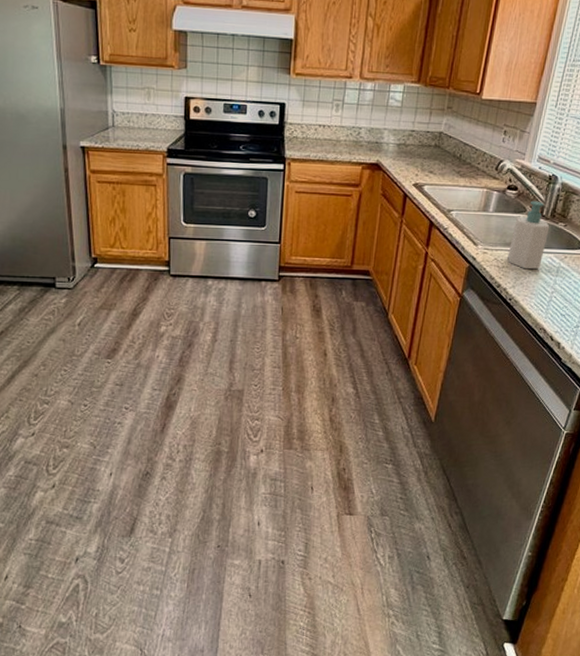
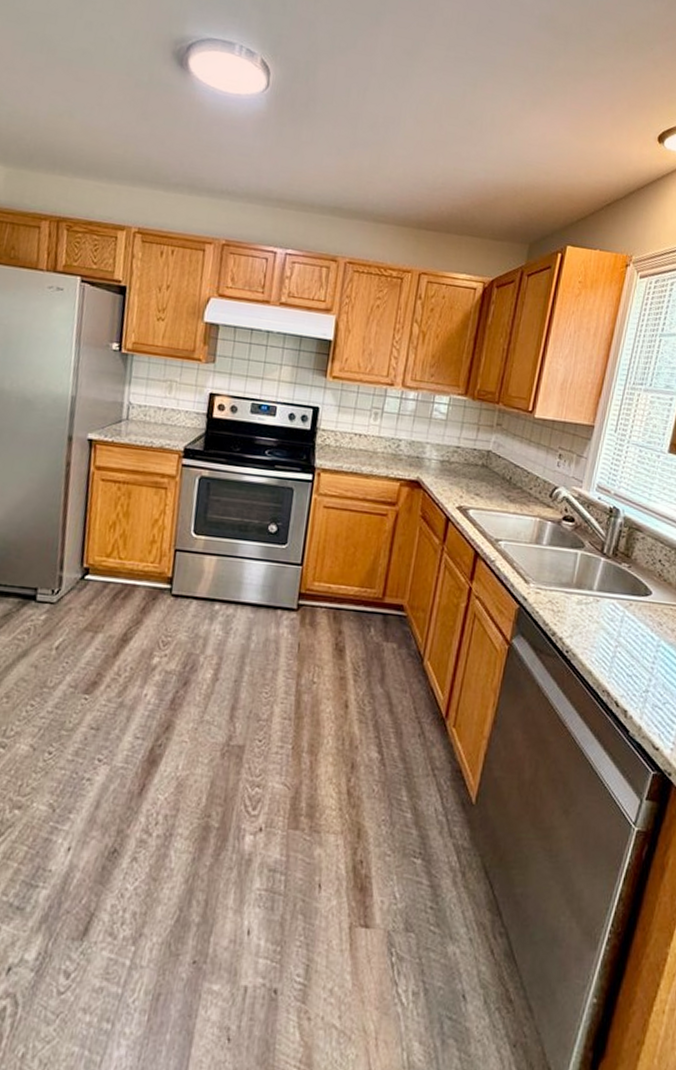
soap bottle: present [507,201,550,270] -> none [564,535,612,617]

